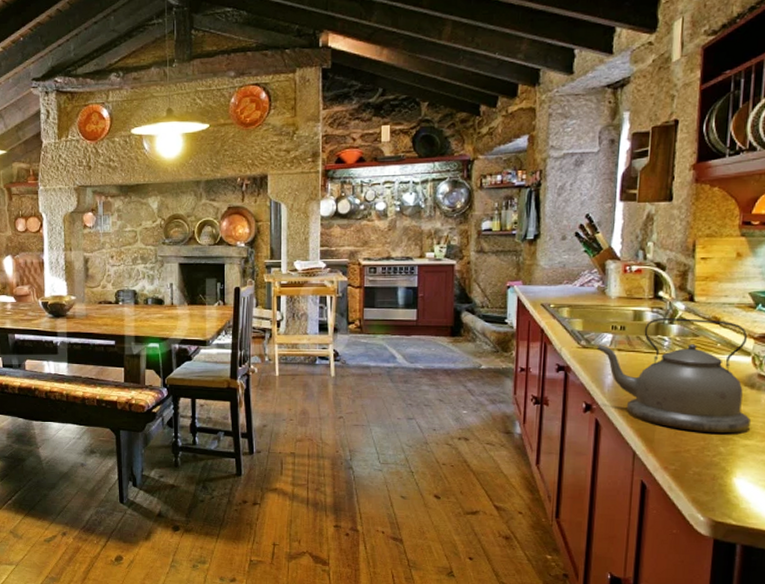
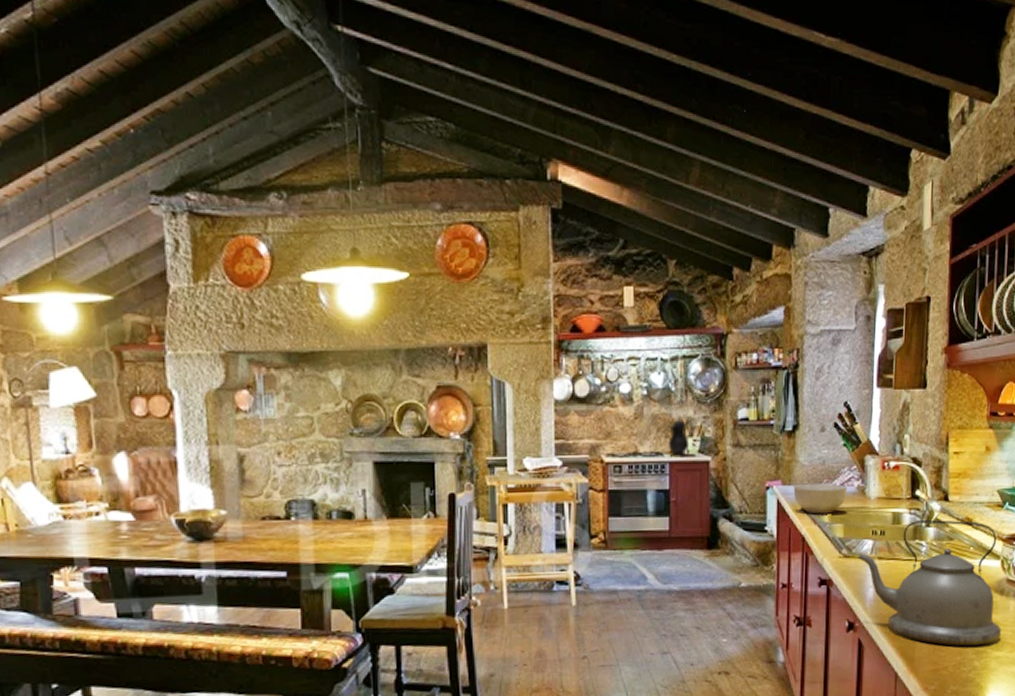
coffeepot: none [417,227,440,261] -> present [668,415,693,458]
bowl: none [533,283,588,310] -> present [793,483,848,515]

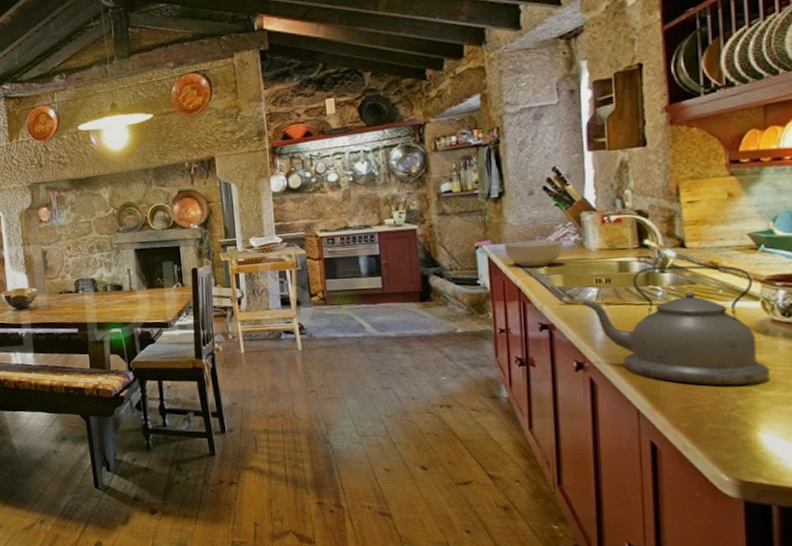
coffeepot: present [668,415,693,458] -> none [374,194,398,229]

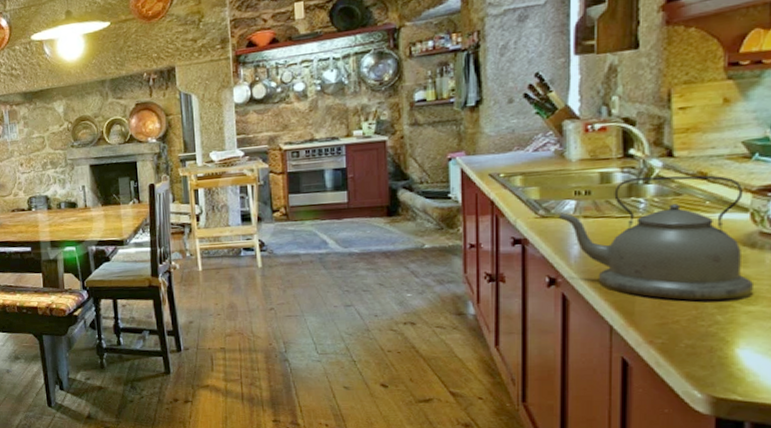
bowl: present [504,239,564,268] -> none [479,150,543,180]

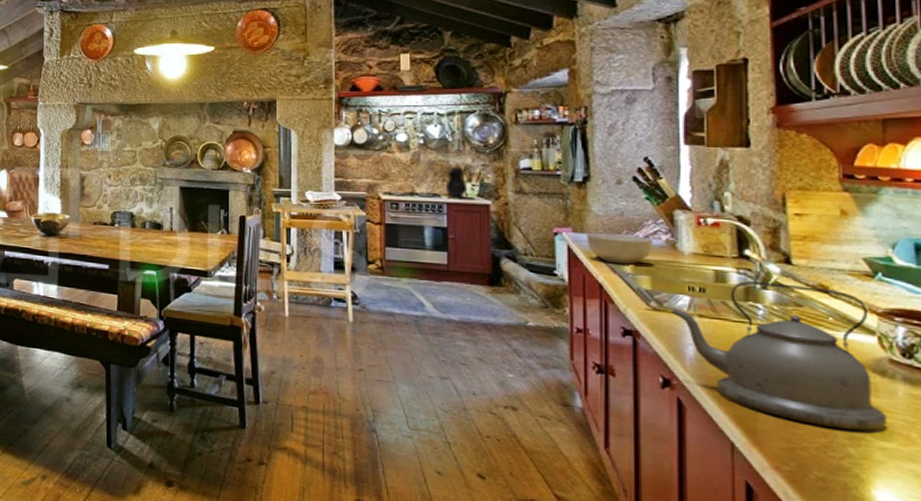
coffeepot: none [342,103,368,141] -> present [445,162,471,200]
bowl: none [479,150,543,180] -> present [586,232,654,265]

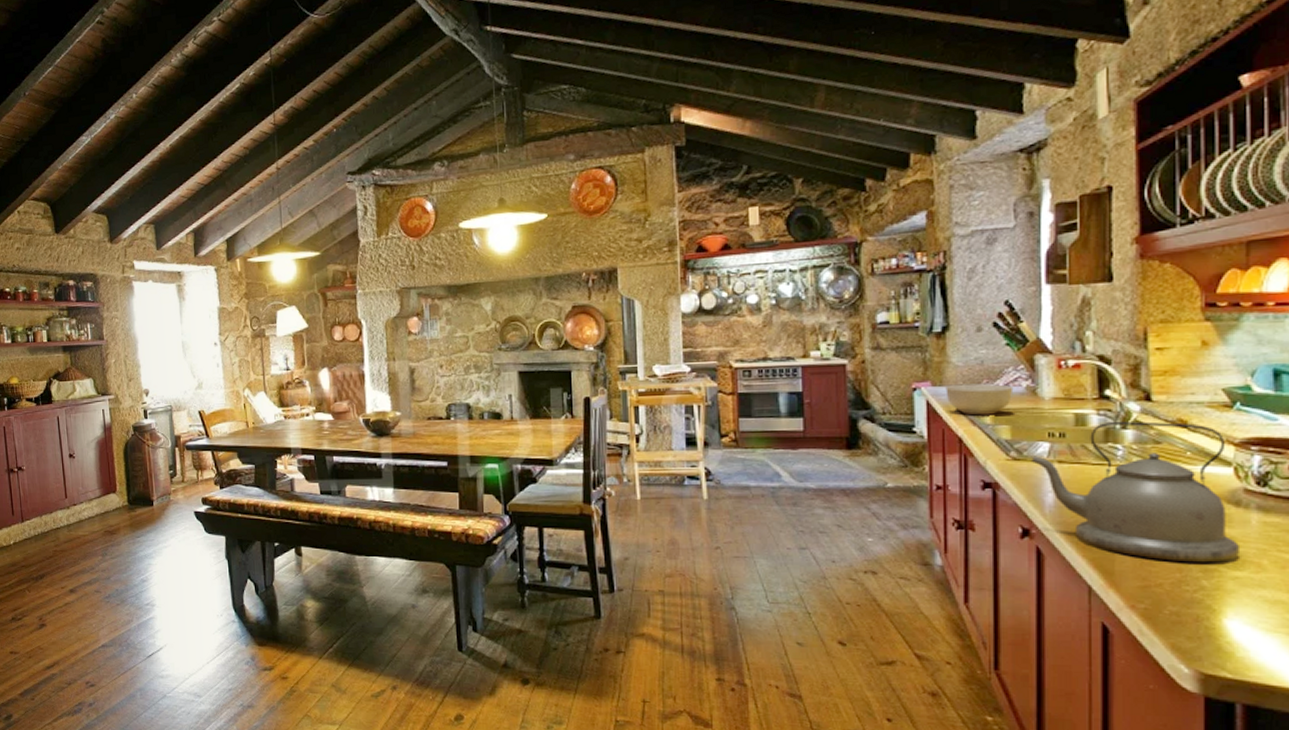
coffeepot: present [445,162,471,200] -> none [799,321,827,362]

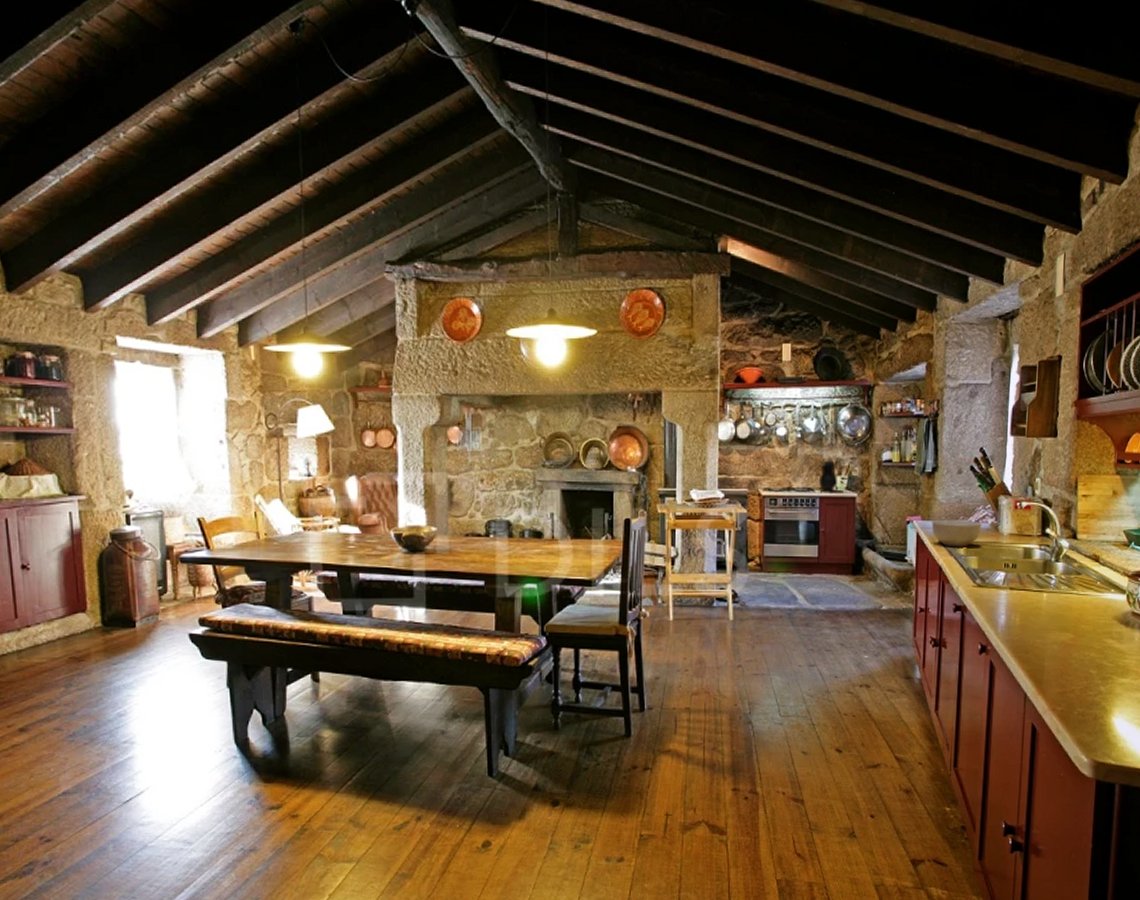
coffeepot: none [799,321,827,362] -> present [819,456,842,493]
kettle: present [1031,421,1241,563] -> none [990,556,1127,673]

